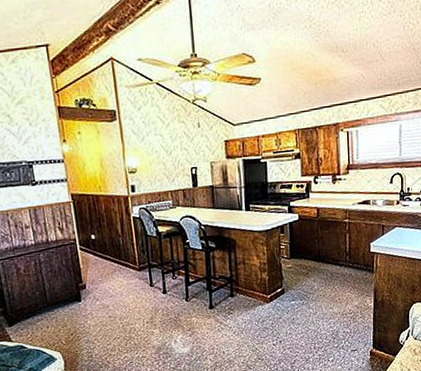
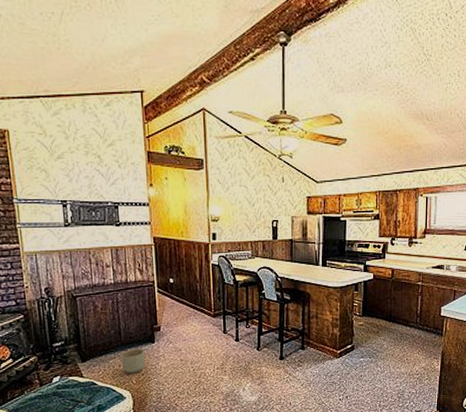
planter: none [47,308,73,335] -> present [120,348,145,374]

